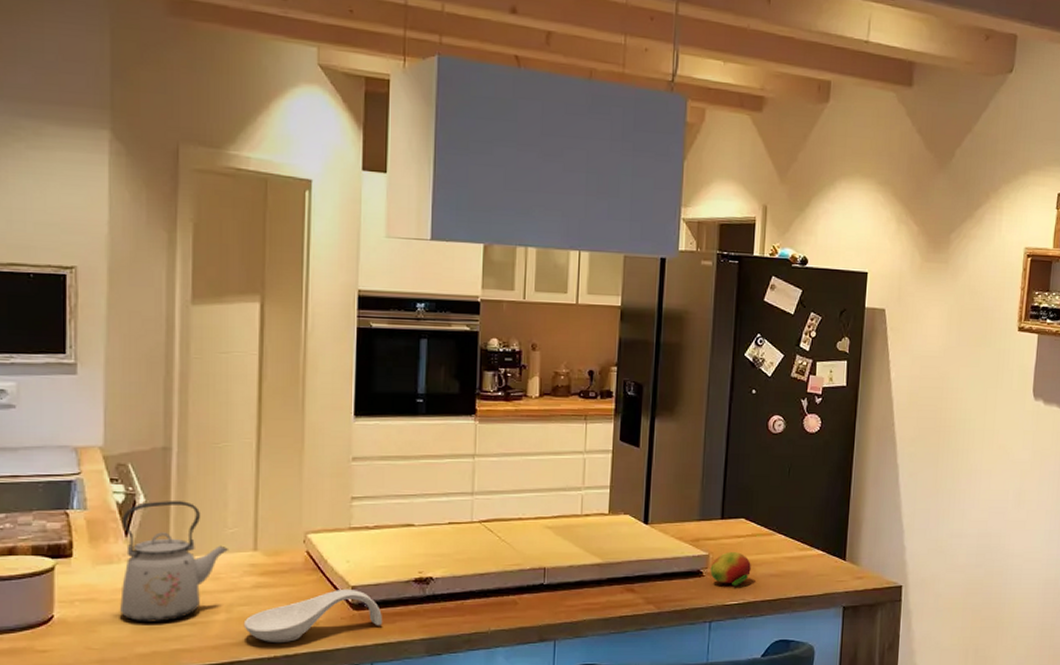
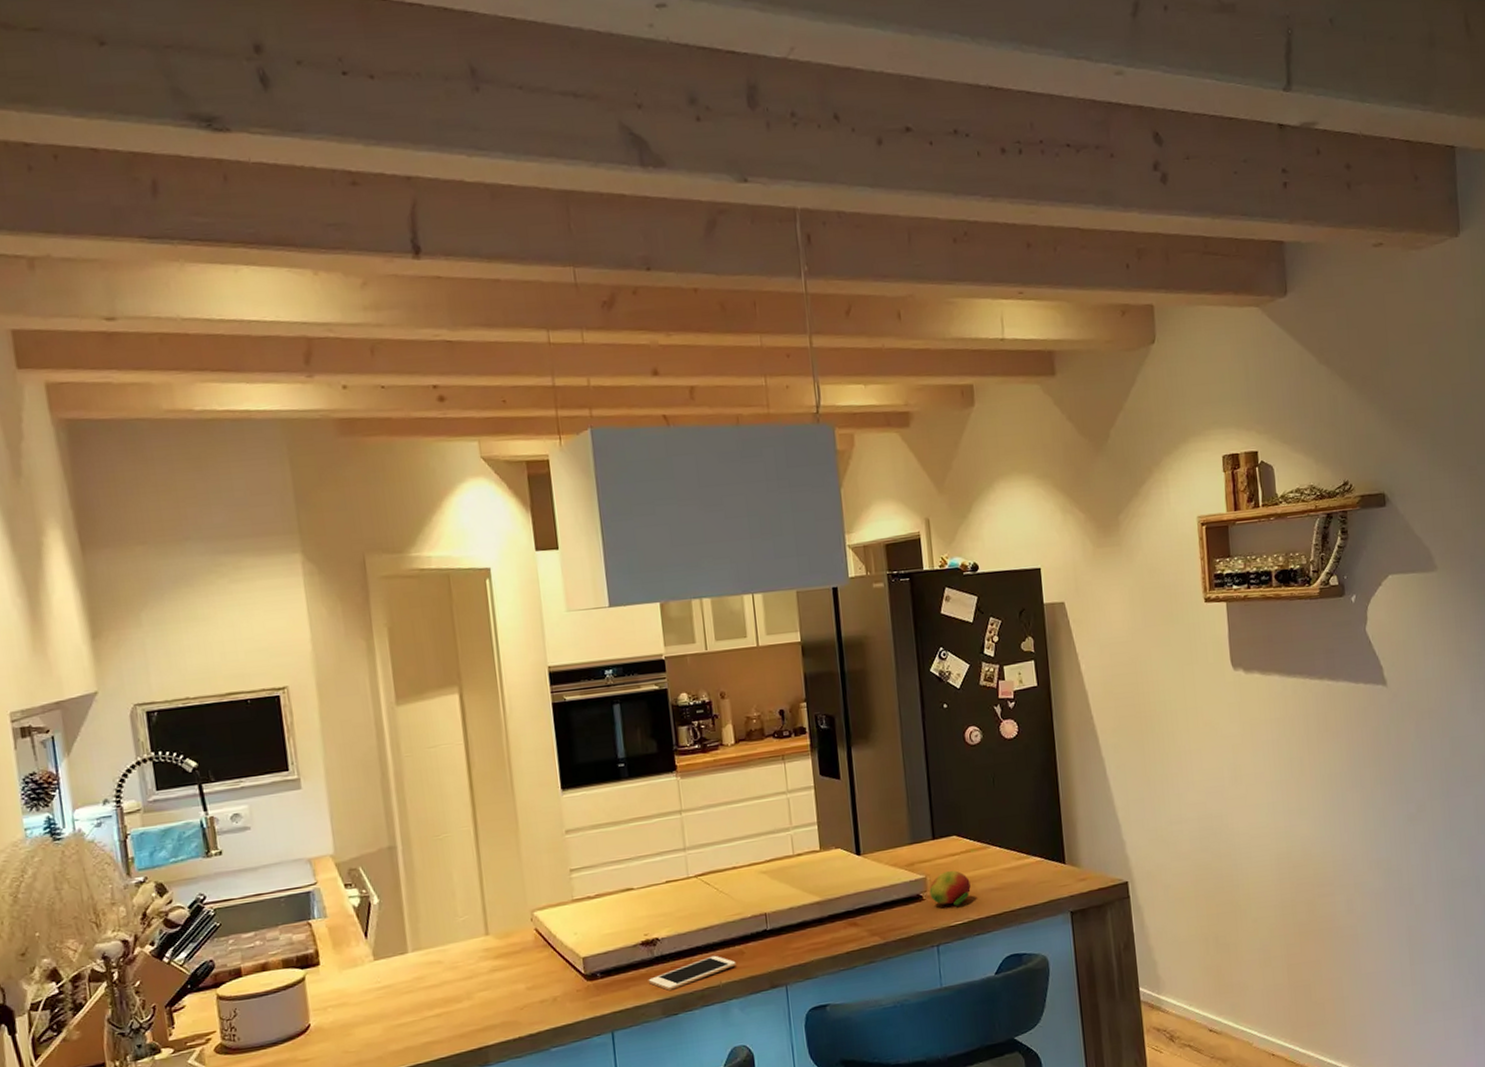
kettle: present [120,501,230,623] -> none [359,896,463,1020]
spoon rest: present [243,589,382,644] -> none [485,960,617,1024]
cell phone: none [416,602,508,630] -> present [648,955,736,991]

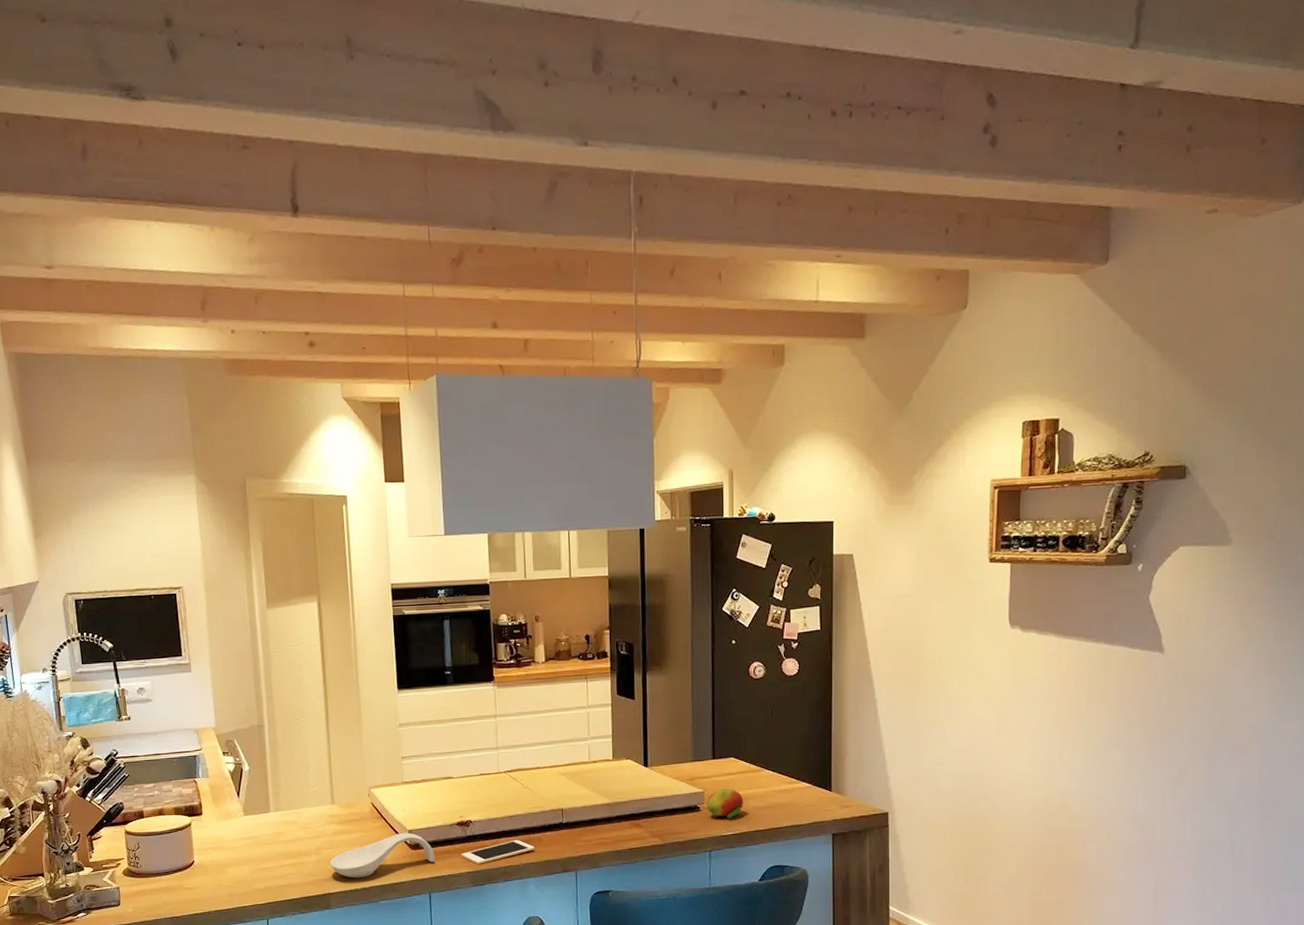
spoon rest: none [485,960,617,1024] -> present [329,832,435,879]

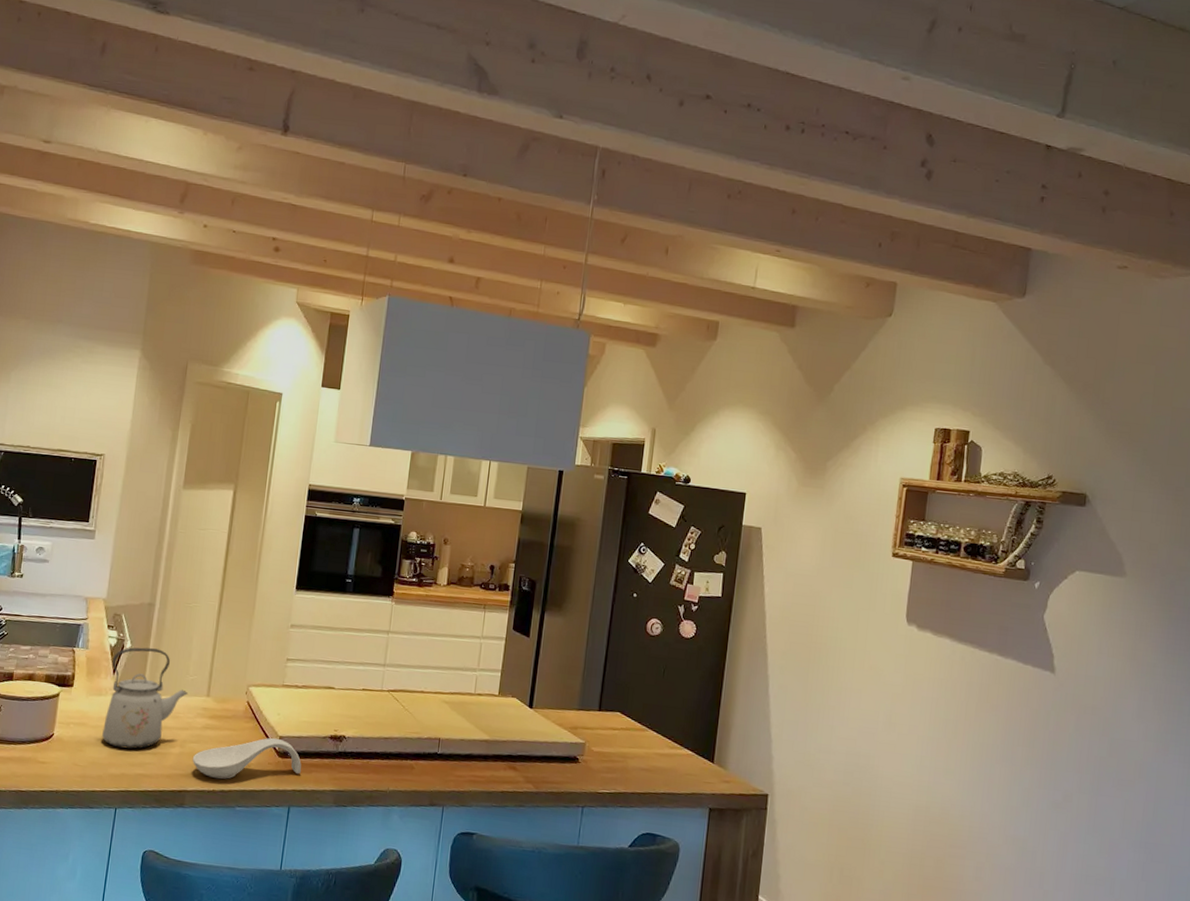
kettle: none [234,767,314,864] -> present [102,647,189,750]
cell phone: present [461,839,535,864] -> none [328,763,405,784]
fruit: present [706,788,743,819] -> none [585,742,624,776]

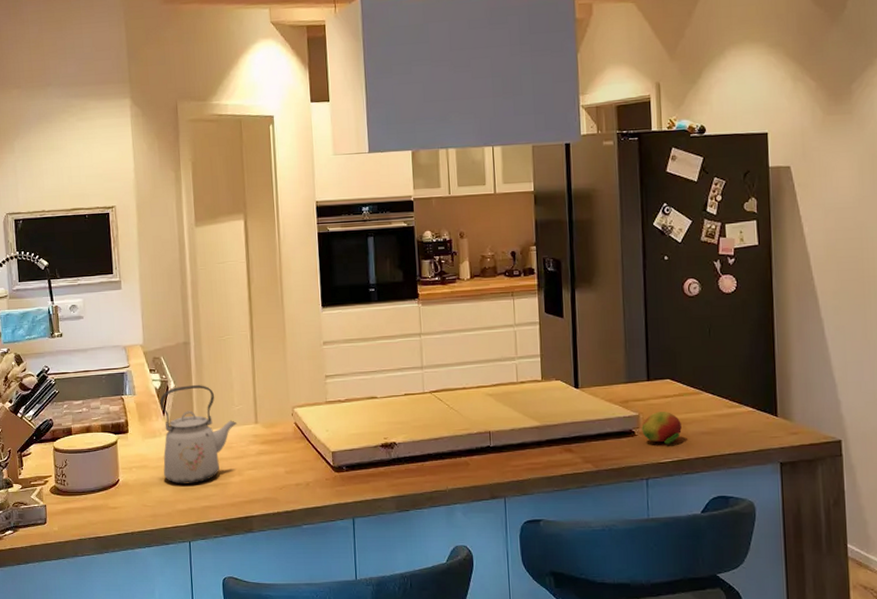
spoon rest: present [192,737,302,780] -> none [252,454,358,501]
fruit: none [585,742,624,776] -> present [641,412,682,445]

